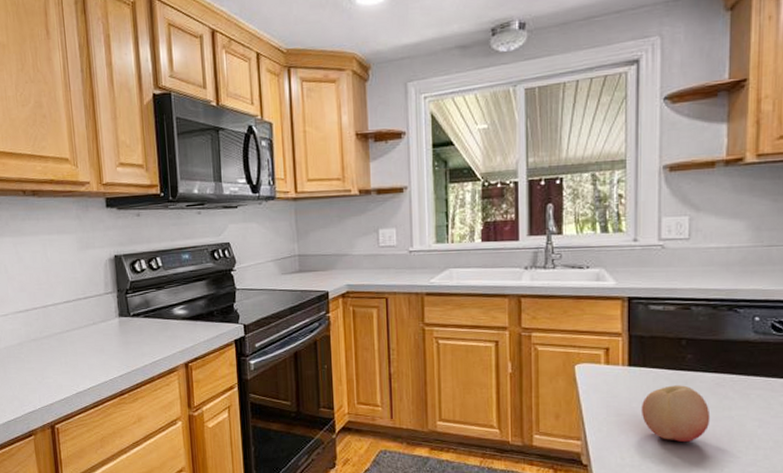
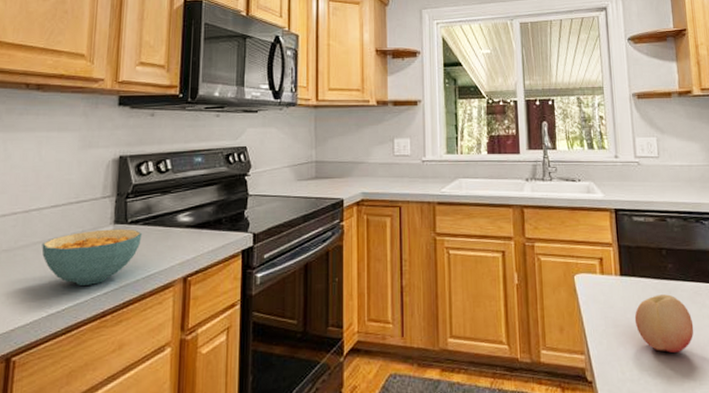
cereal bowl: none [62,321,144,369] -> present [41,228,142,285]

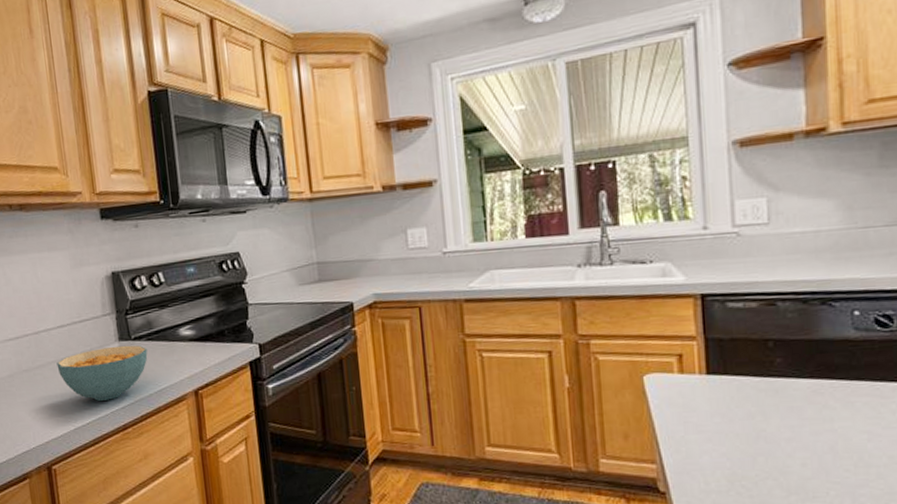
fruit: present [634,294,694,354] -> none [724,394,809,463]

